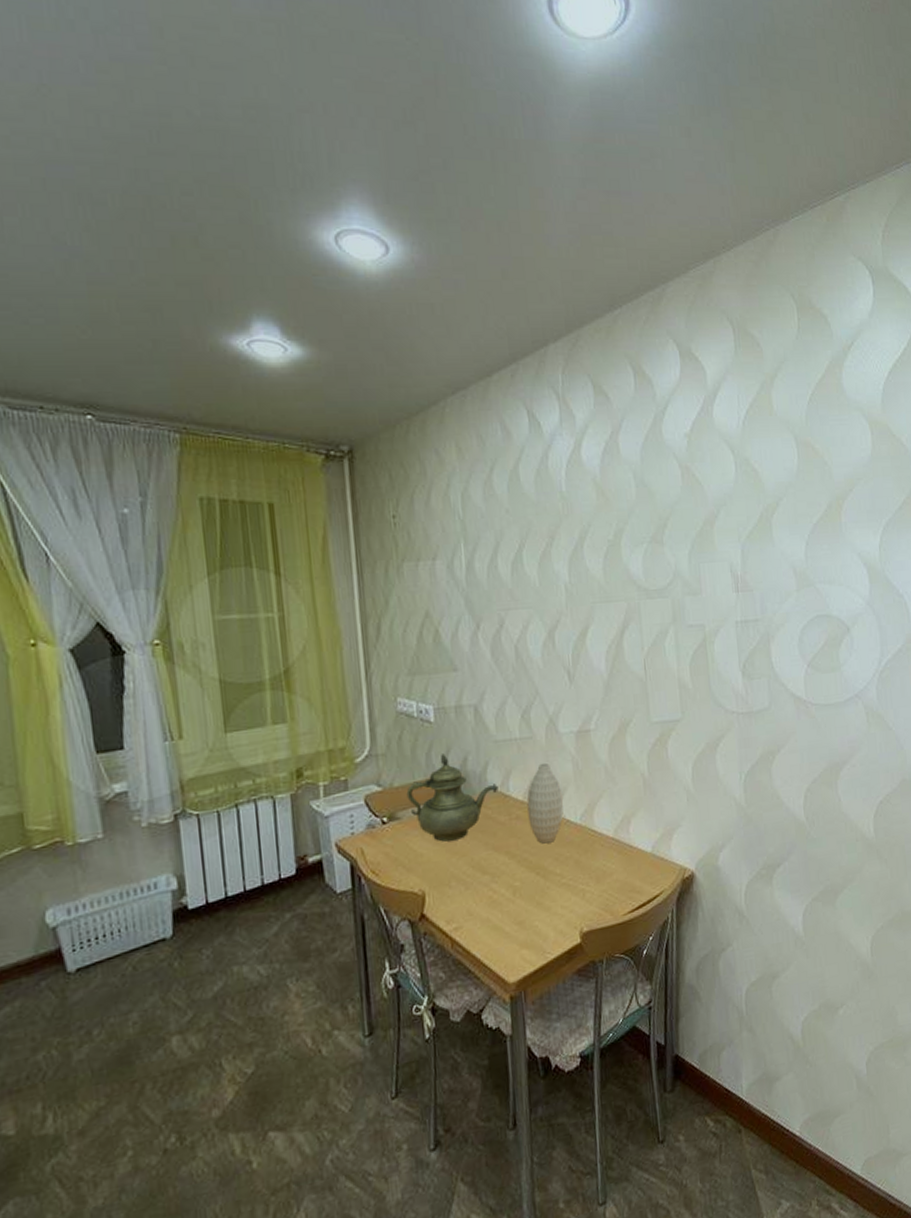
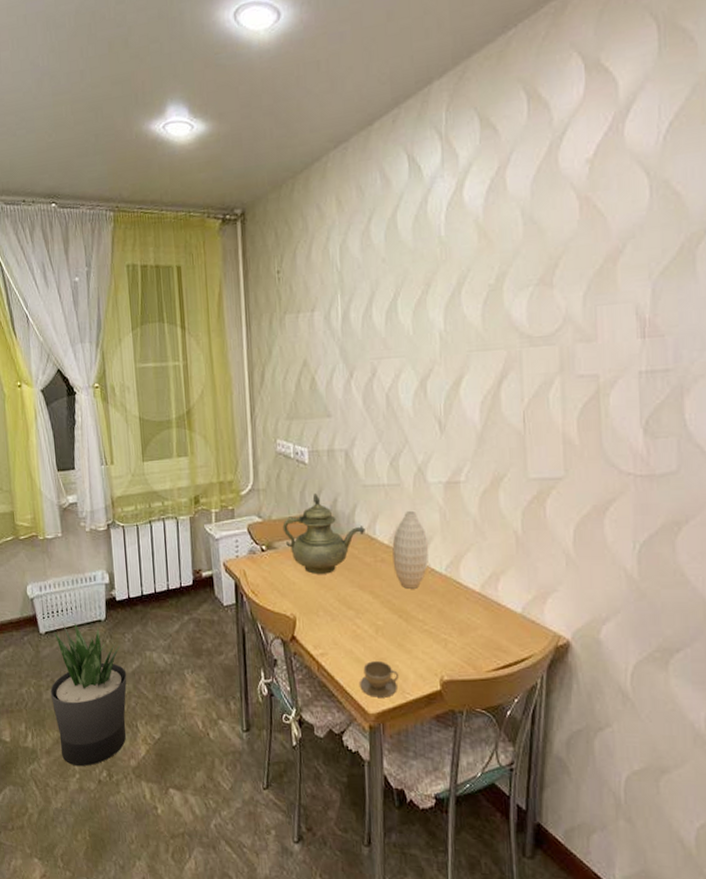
planter: none [84,948,206,1141] -> present [50,621,127,766]
teacup: none [498,924,539,964] -> present [360,660,400,698]

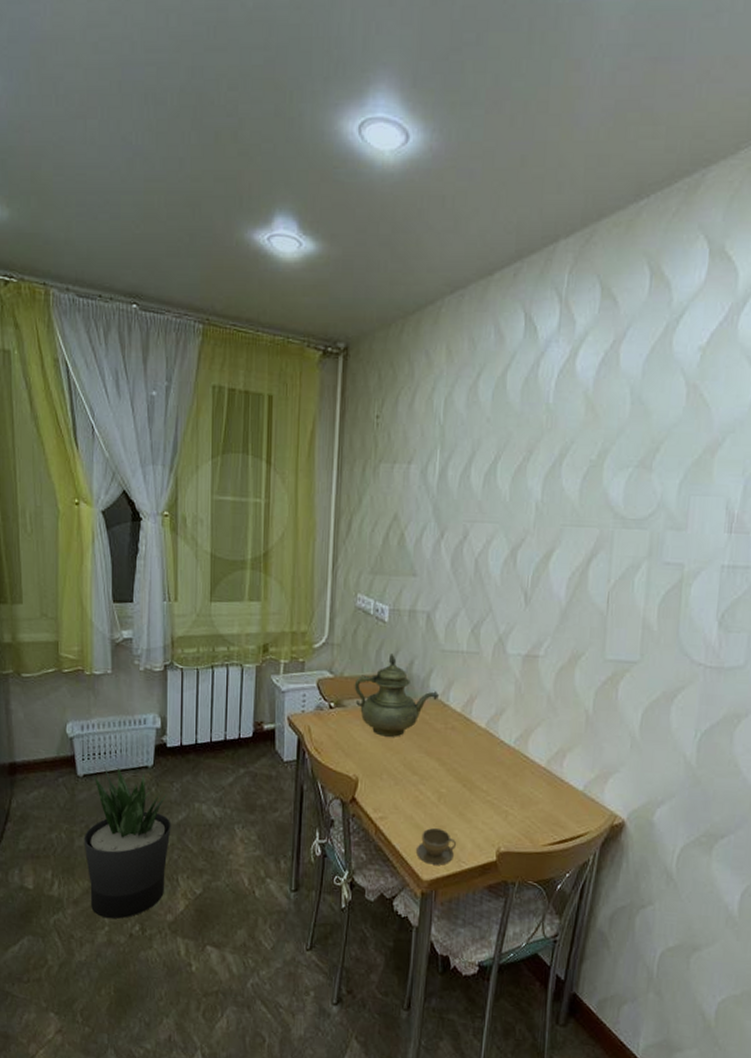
vase: present [392,510,429,589] -> none [463,680,501,759]

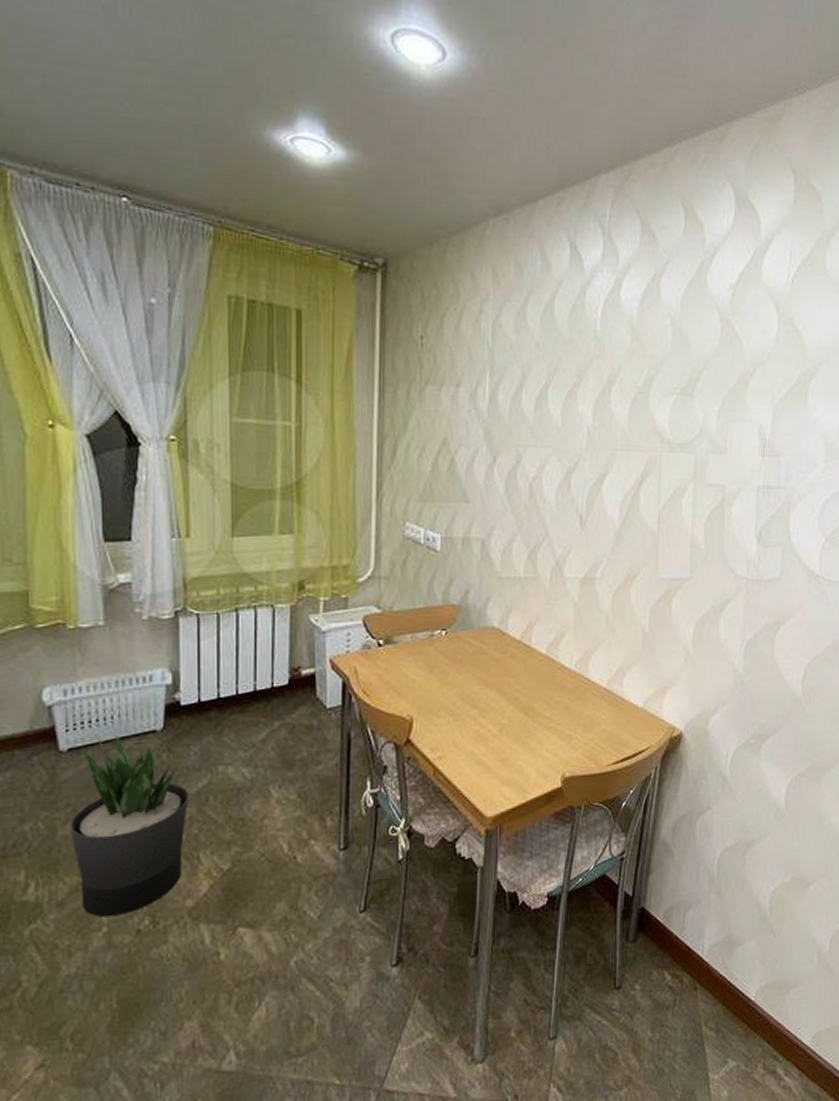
teapot: present [354,654,439,737] -> none [405,584,497,671]
teacup: present [416,827,457,865] -> none [479,760,521,799]

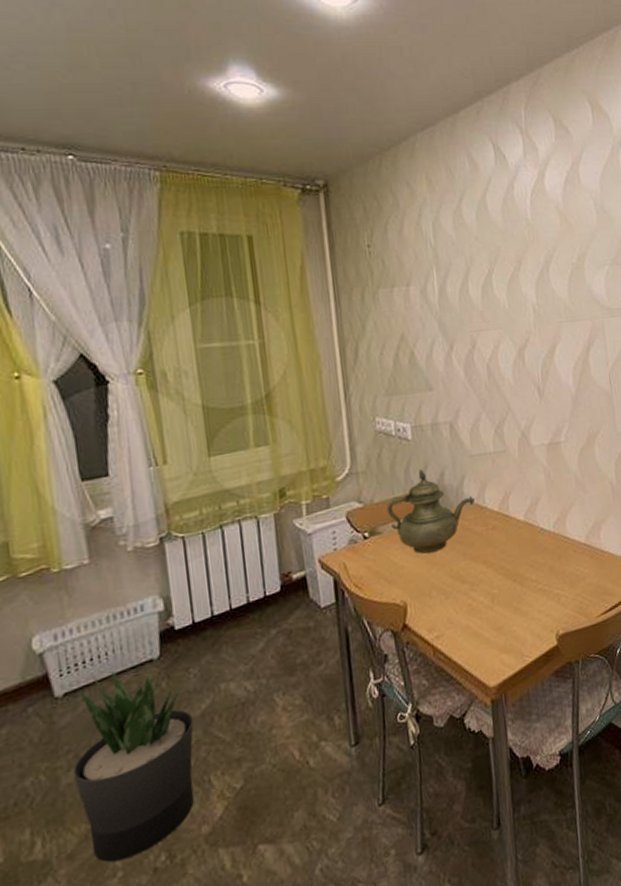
teapot: none [405,584,497,671] -> present [386,469,475,554]

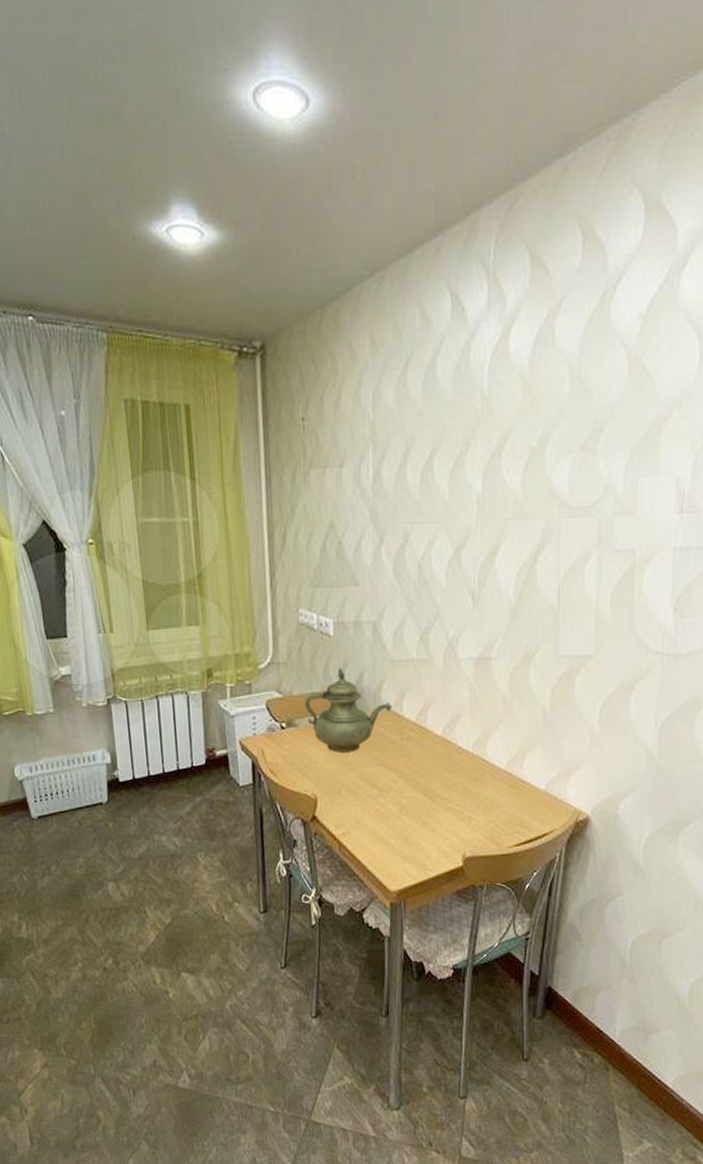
planter: present [73,669,194,862] -> none [46,805,134,954]

